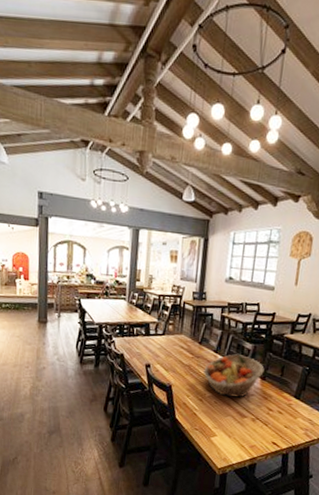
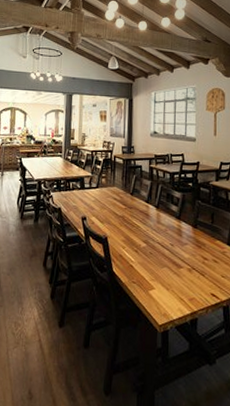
fruit basket: present [203,354,264,398] -> none [137,203,195,248]

